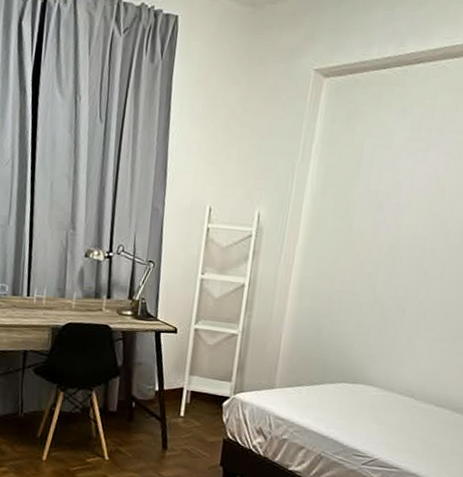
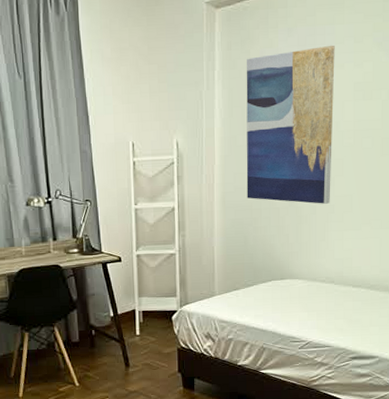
wall art: none [327,133,454,308] -> present [246,45,335,204]

